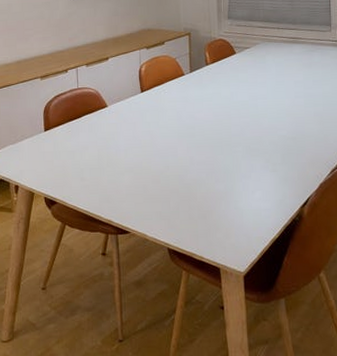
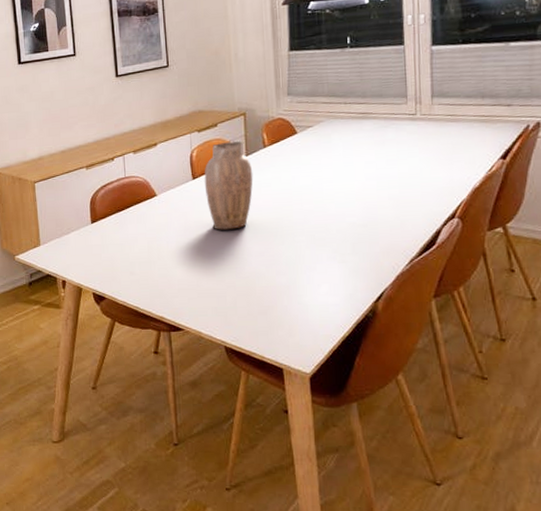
vase: none [151,59,196,140] -> present [204,141,254,230]

